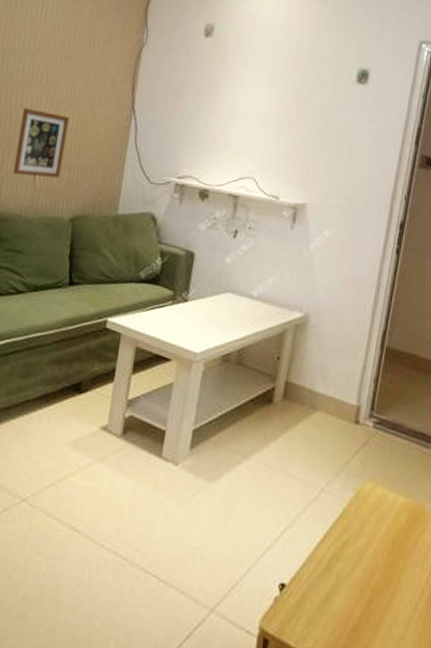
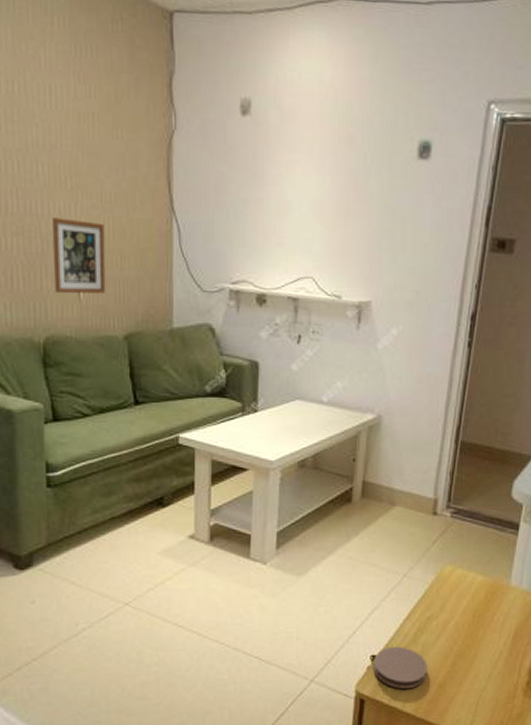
coaster: none [281,574,341,629] -> present [374,646,428,689]

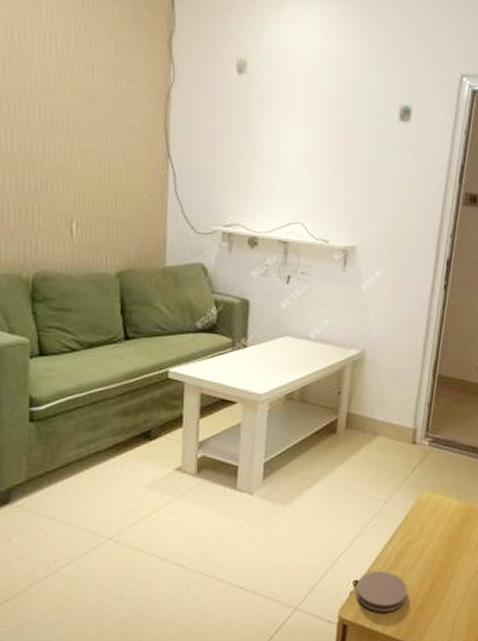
picture frame: present [53,218,106,294] -> none [47,158,100,232]

